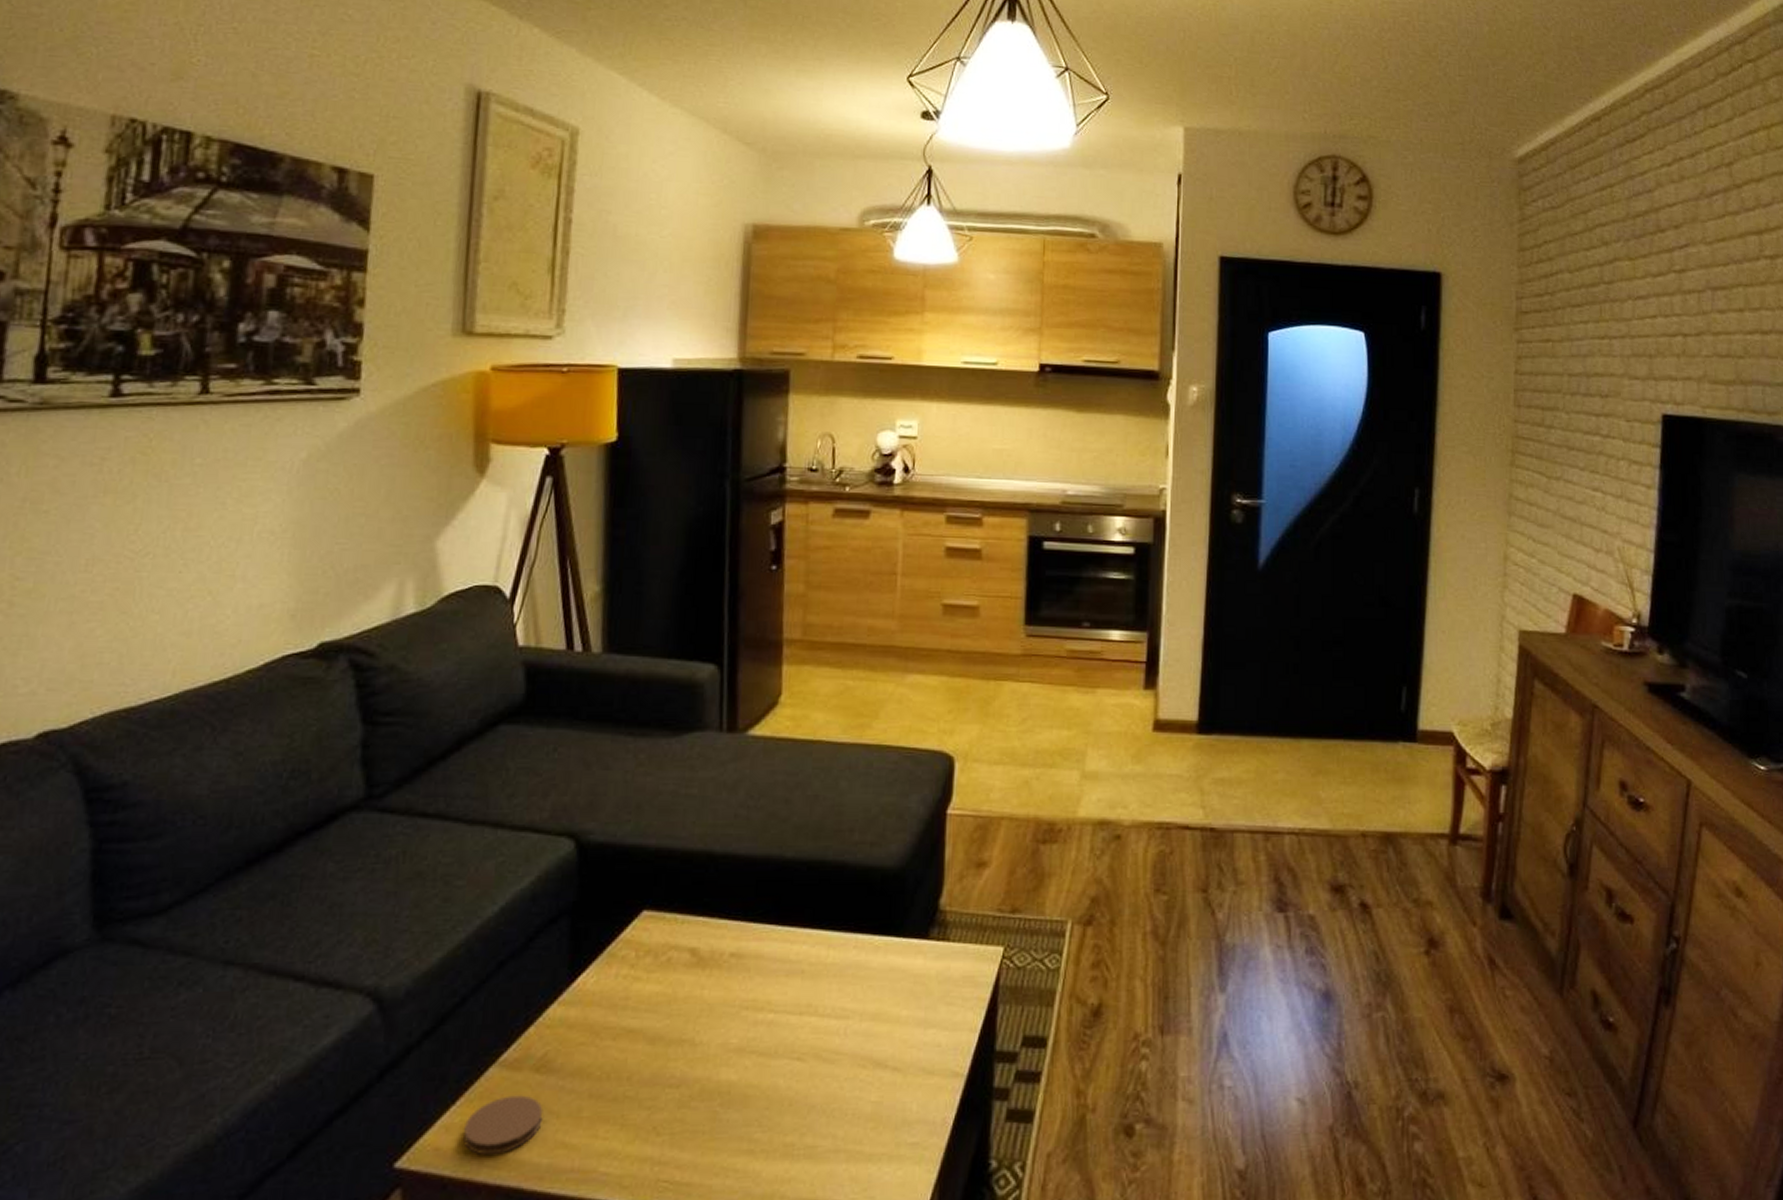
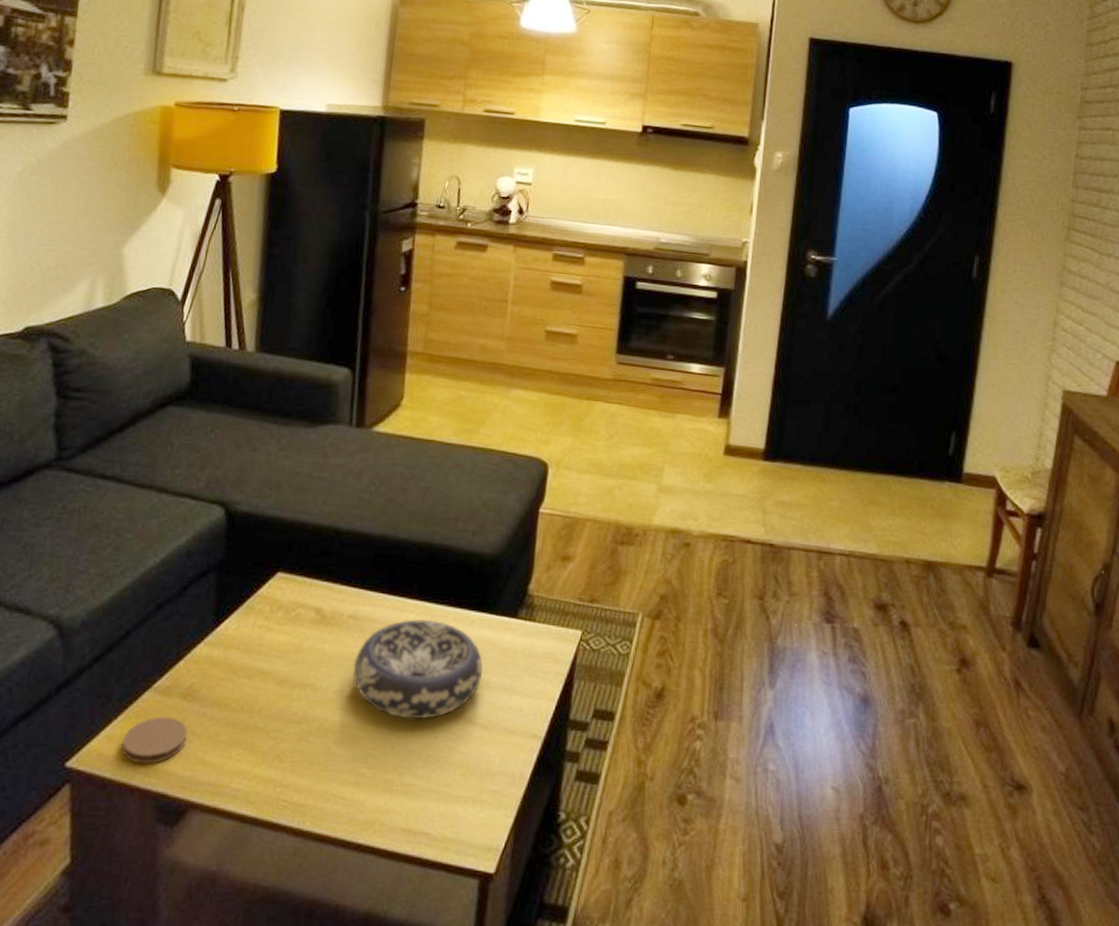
decorative bowl: none [738,949,892,1069] -> present [353,618,483,720]

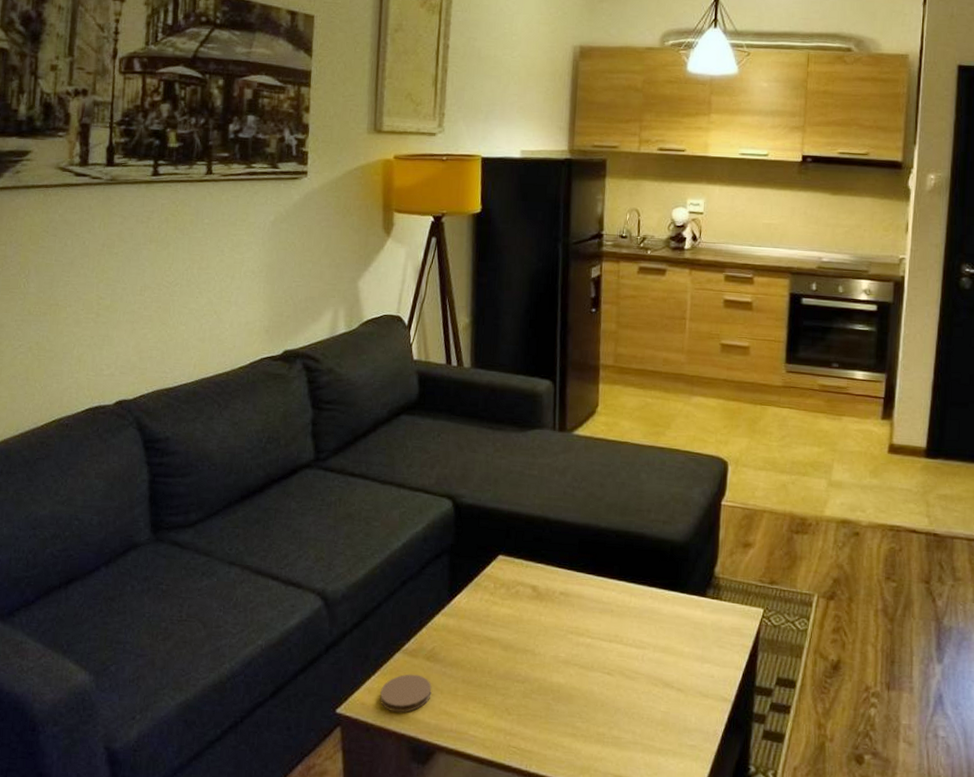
decorative bowl: present [353,618,483,720] -> none [566,596,678,683]

